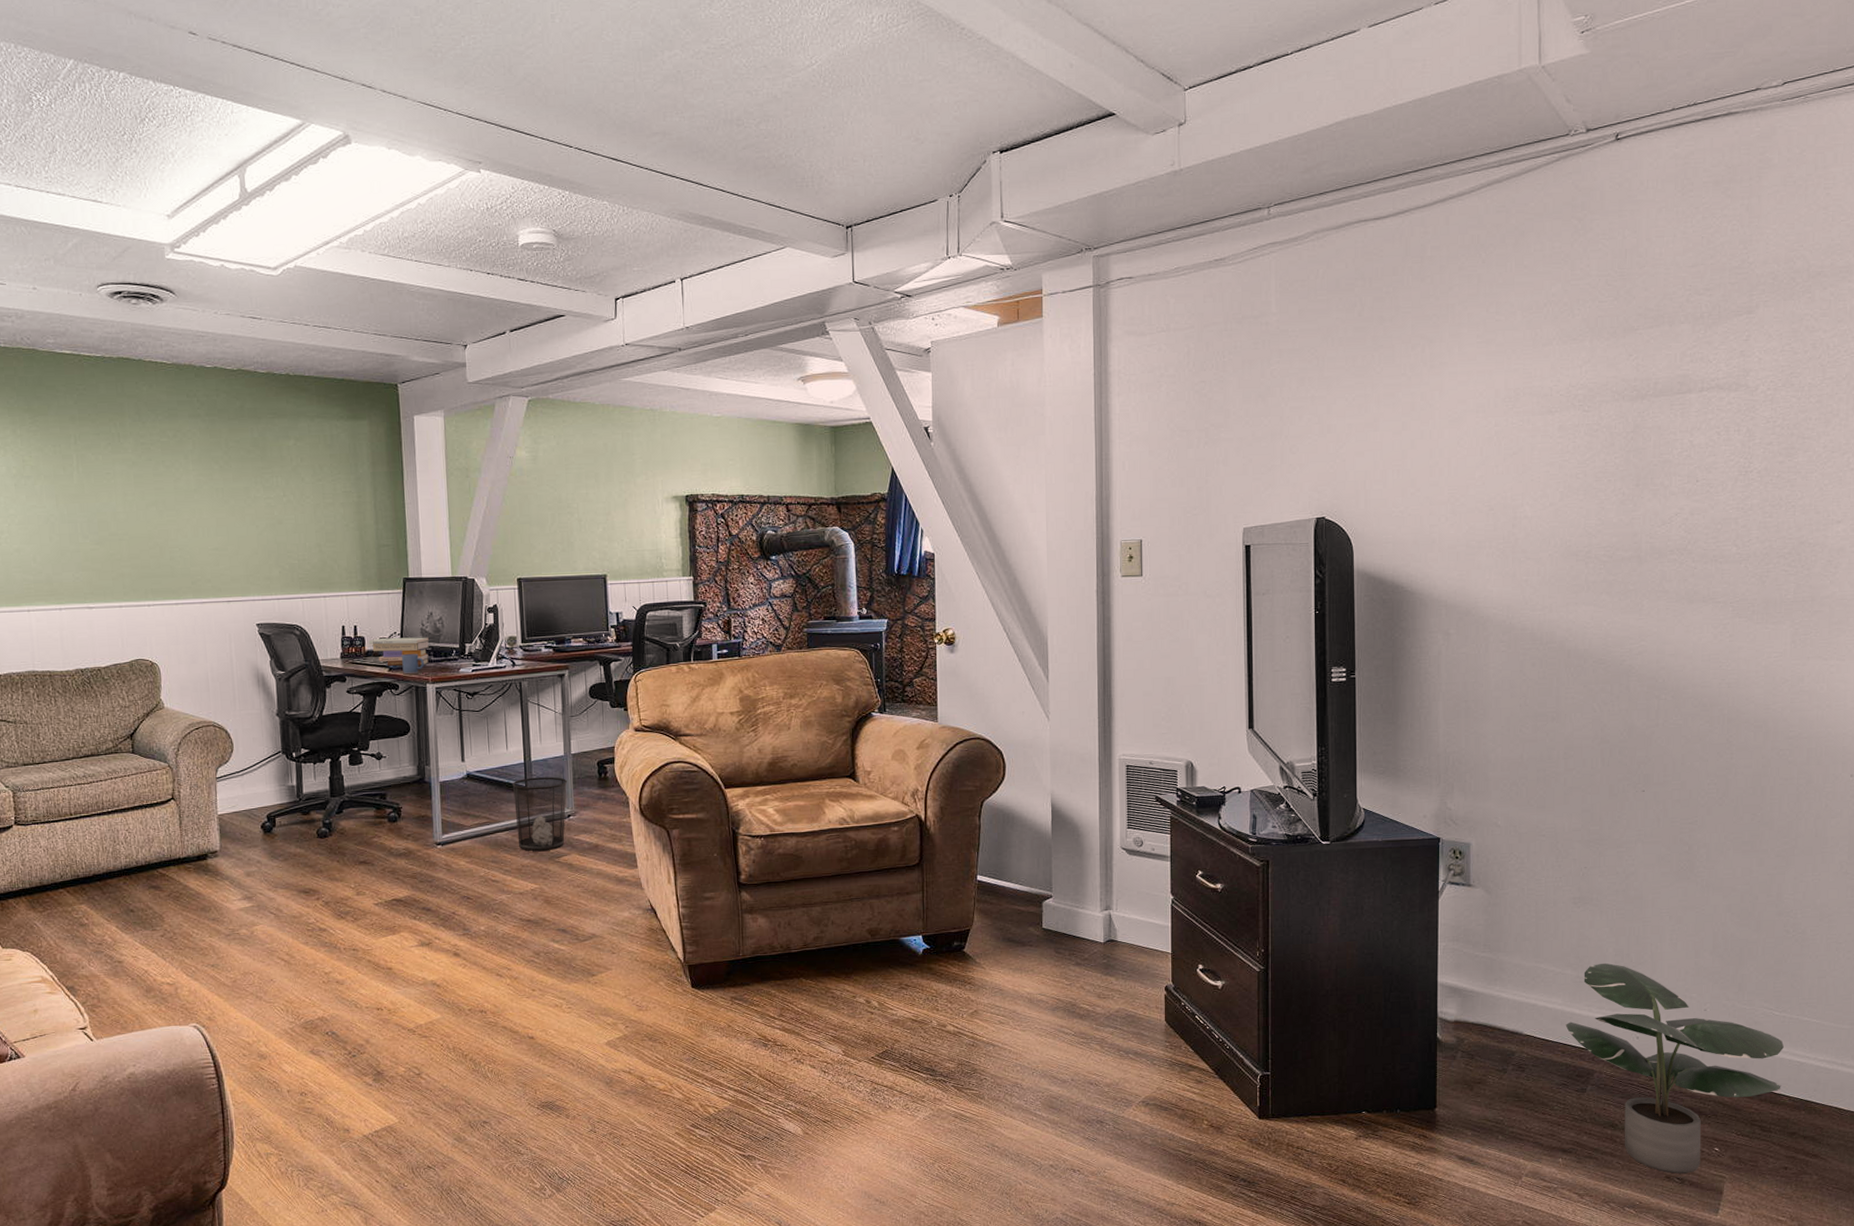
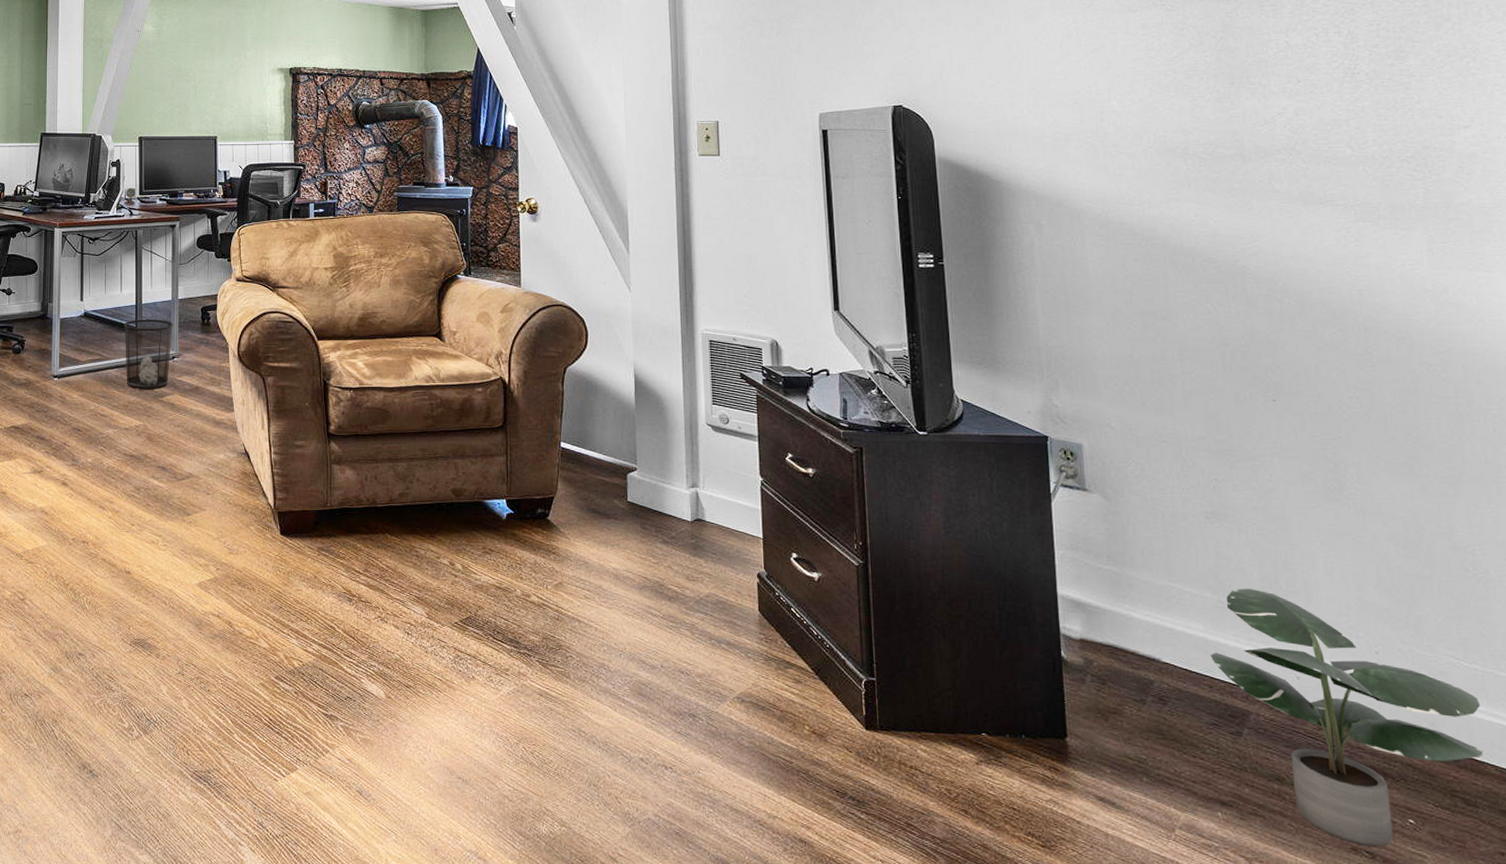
books: present [369,637,429,667] -> none [8,186,59,211]
mug: present [402,653,424,675] -> none [35,200,54,219]

